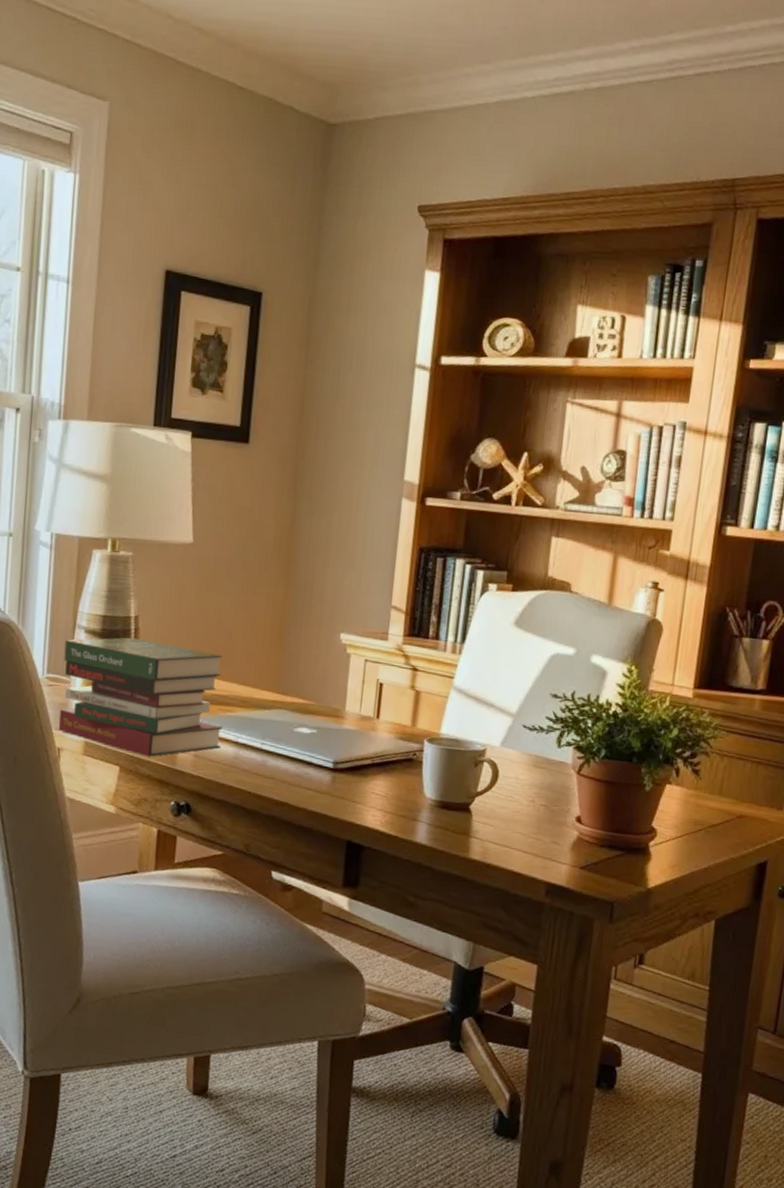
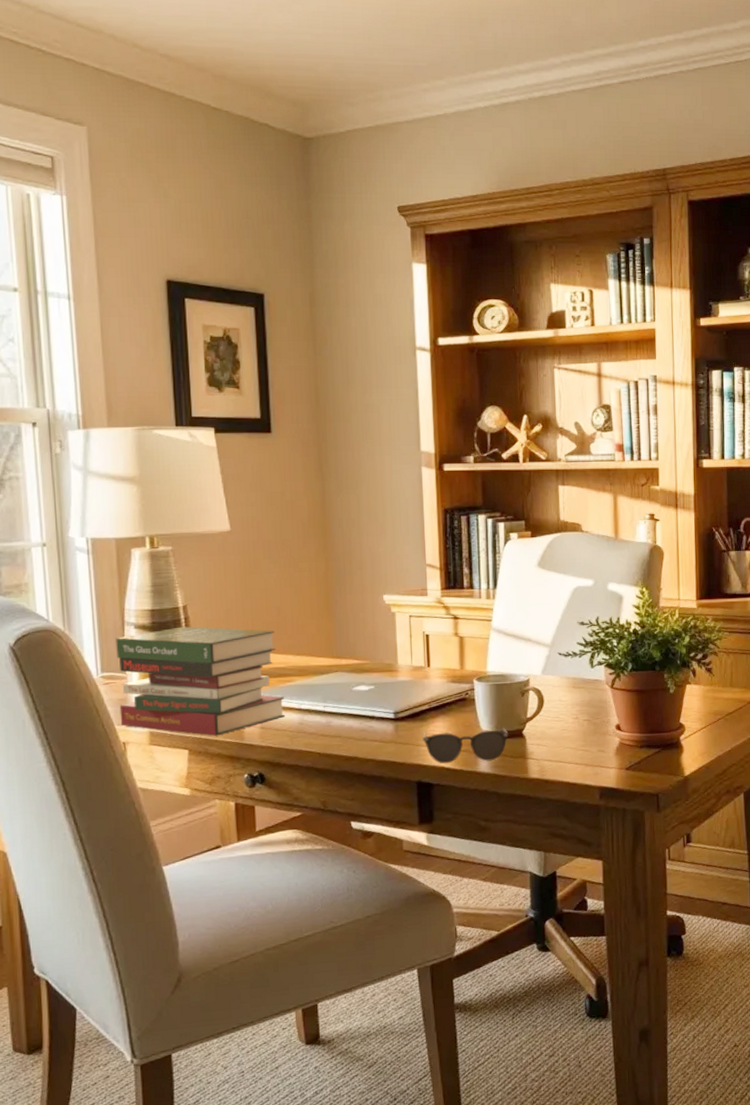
sunglasses: none [359,788,455,833] -> present [422,727,510,764]

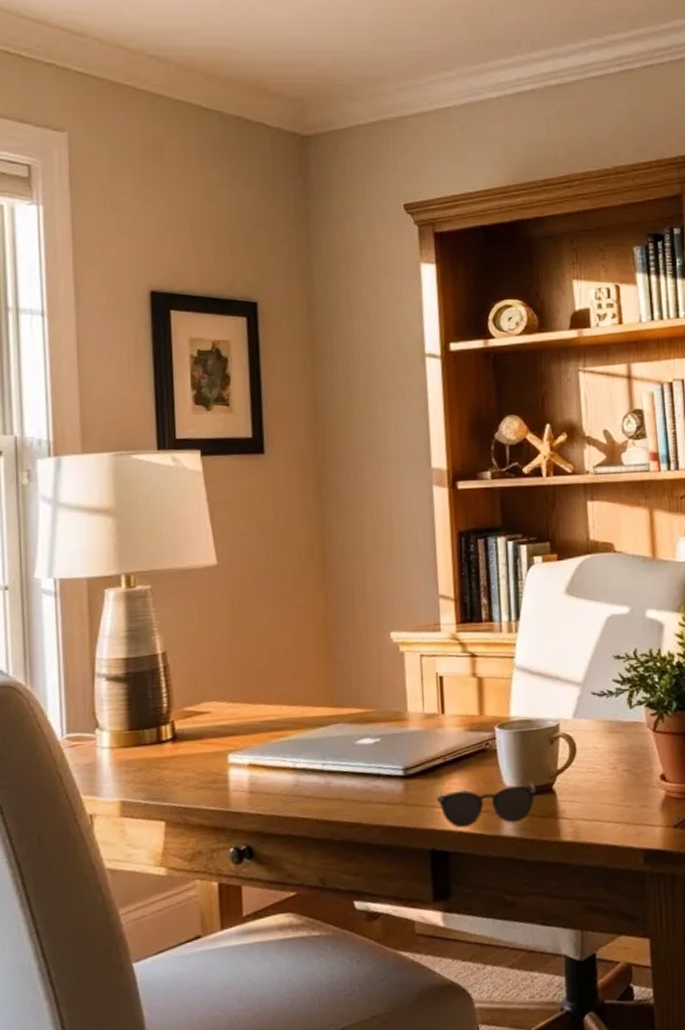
books: present [116,626,285,736] -> none [84,676,277,804]

